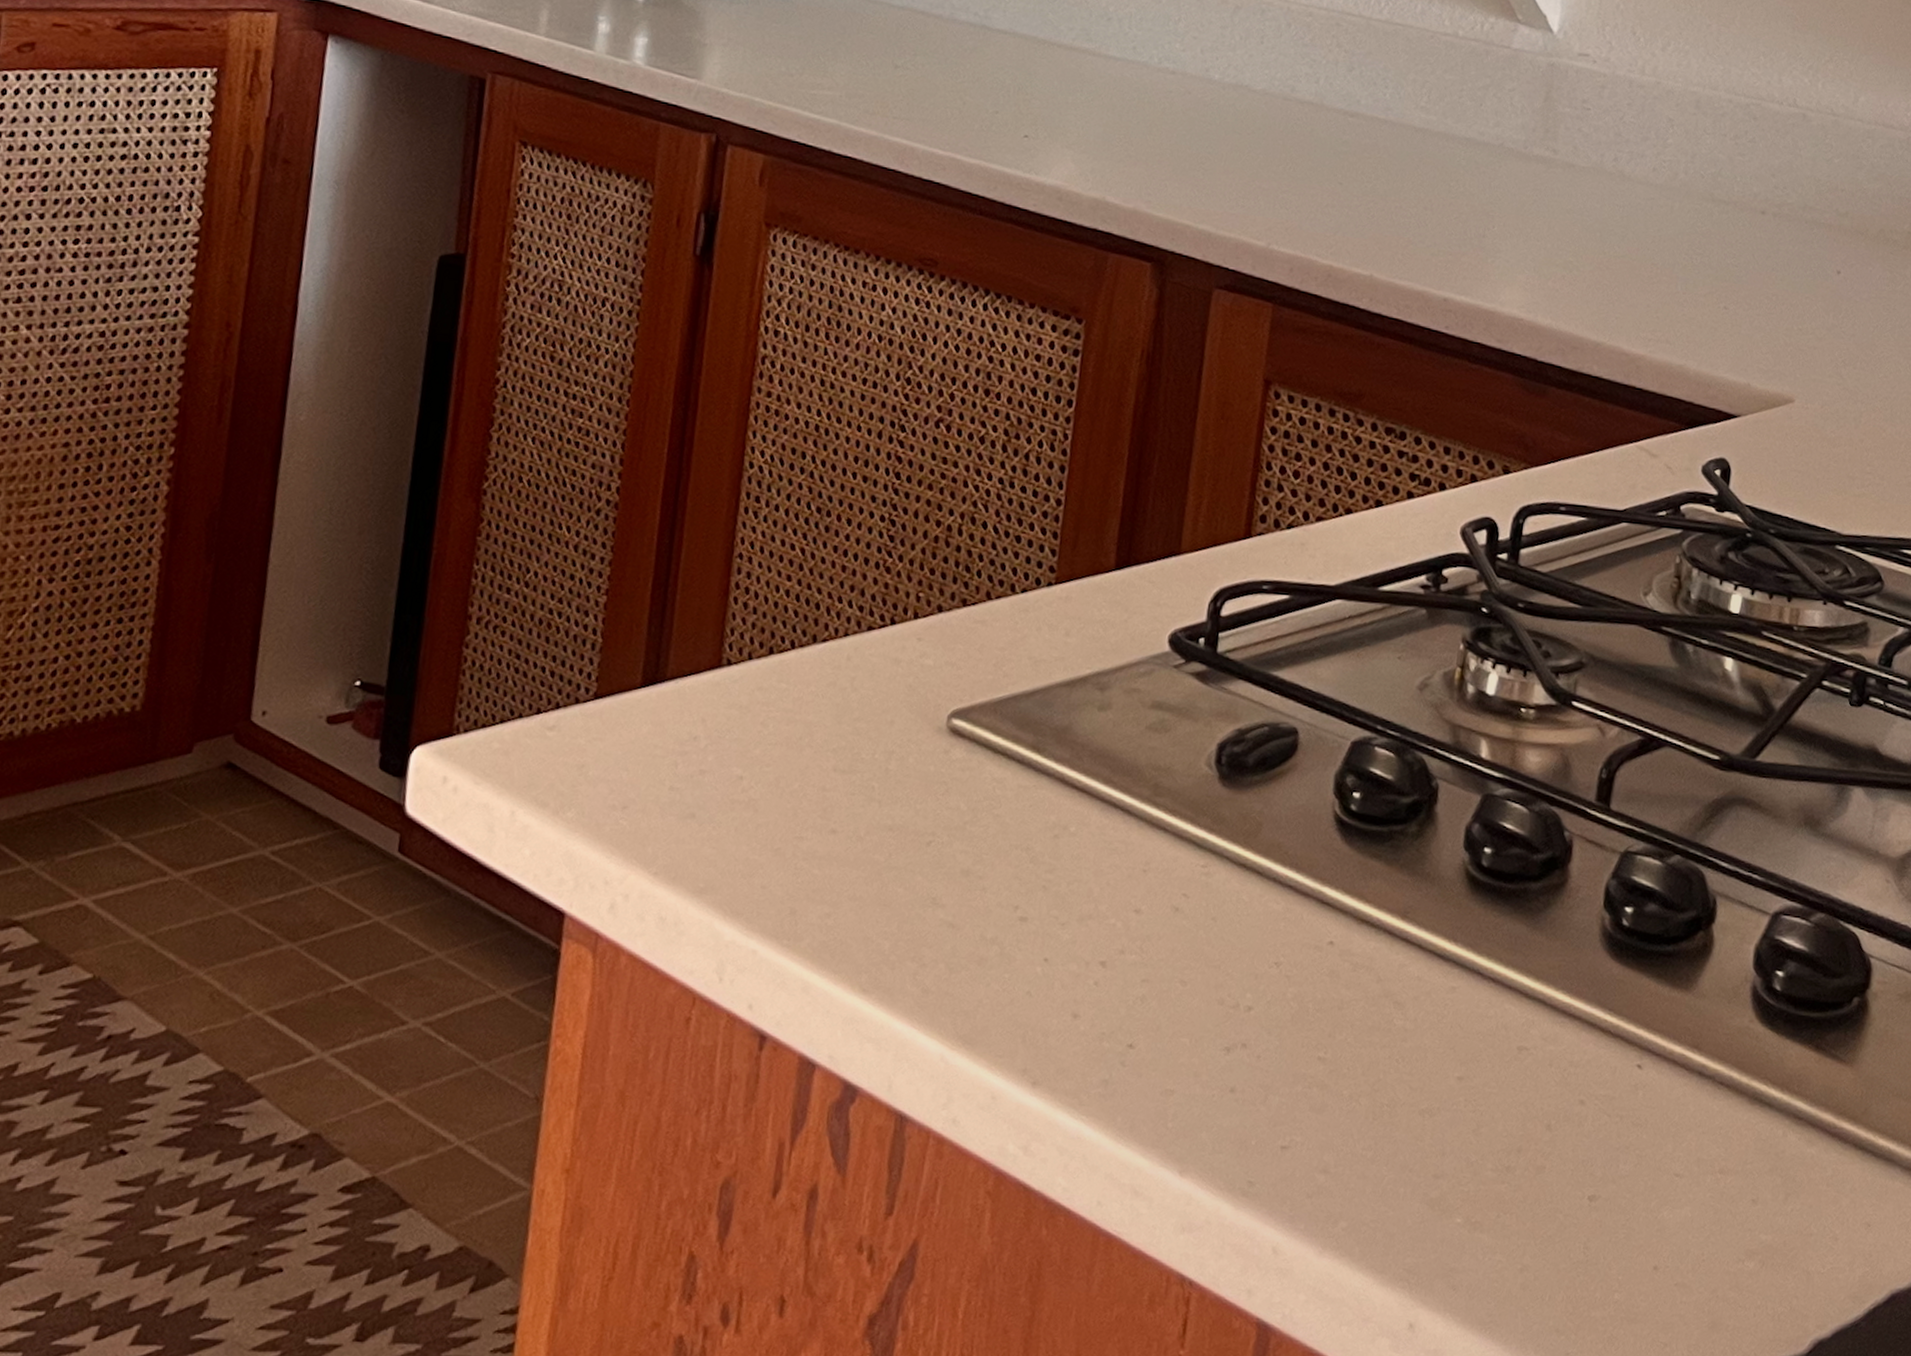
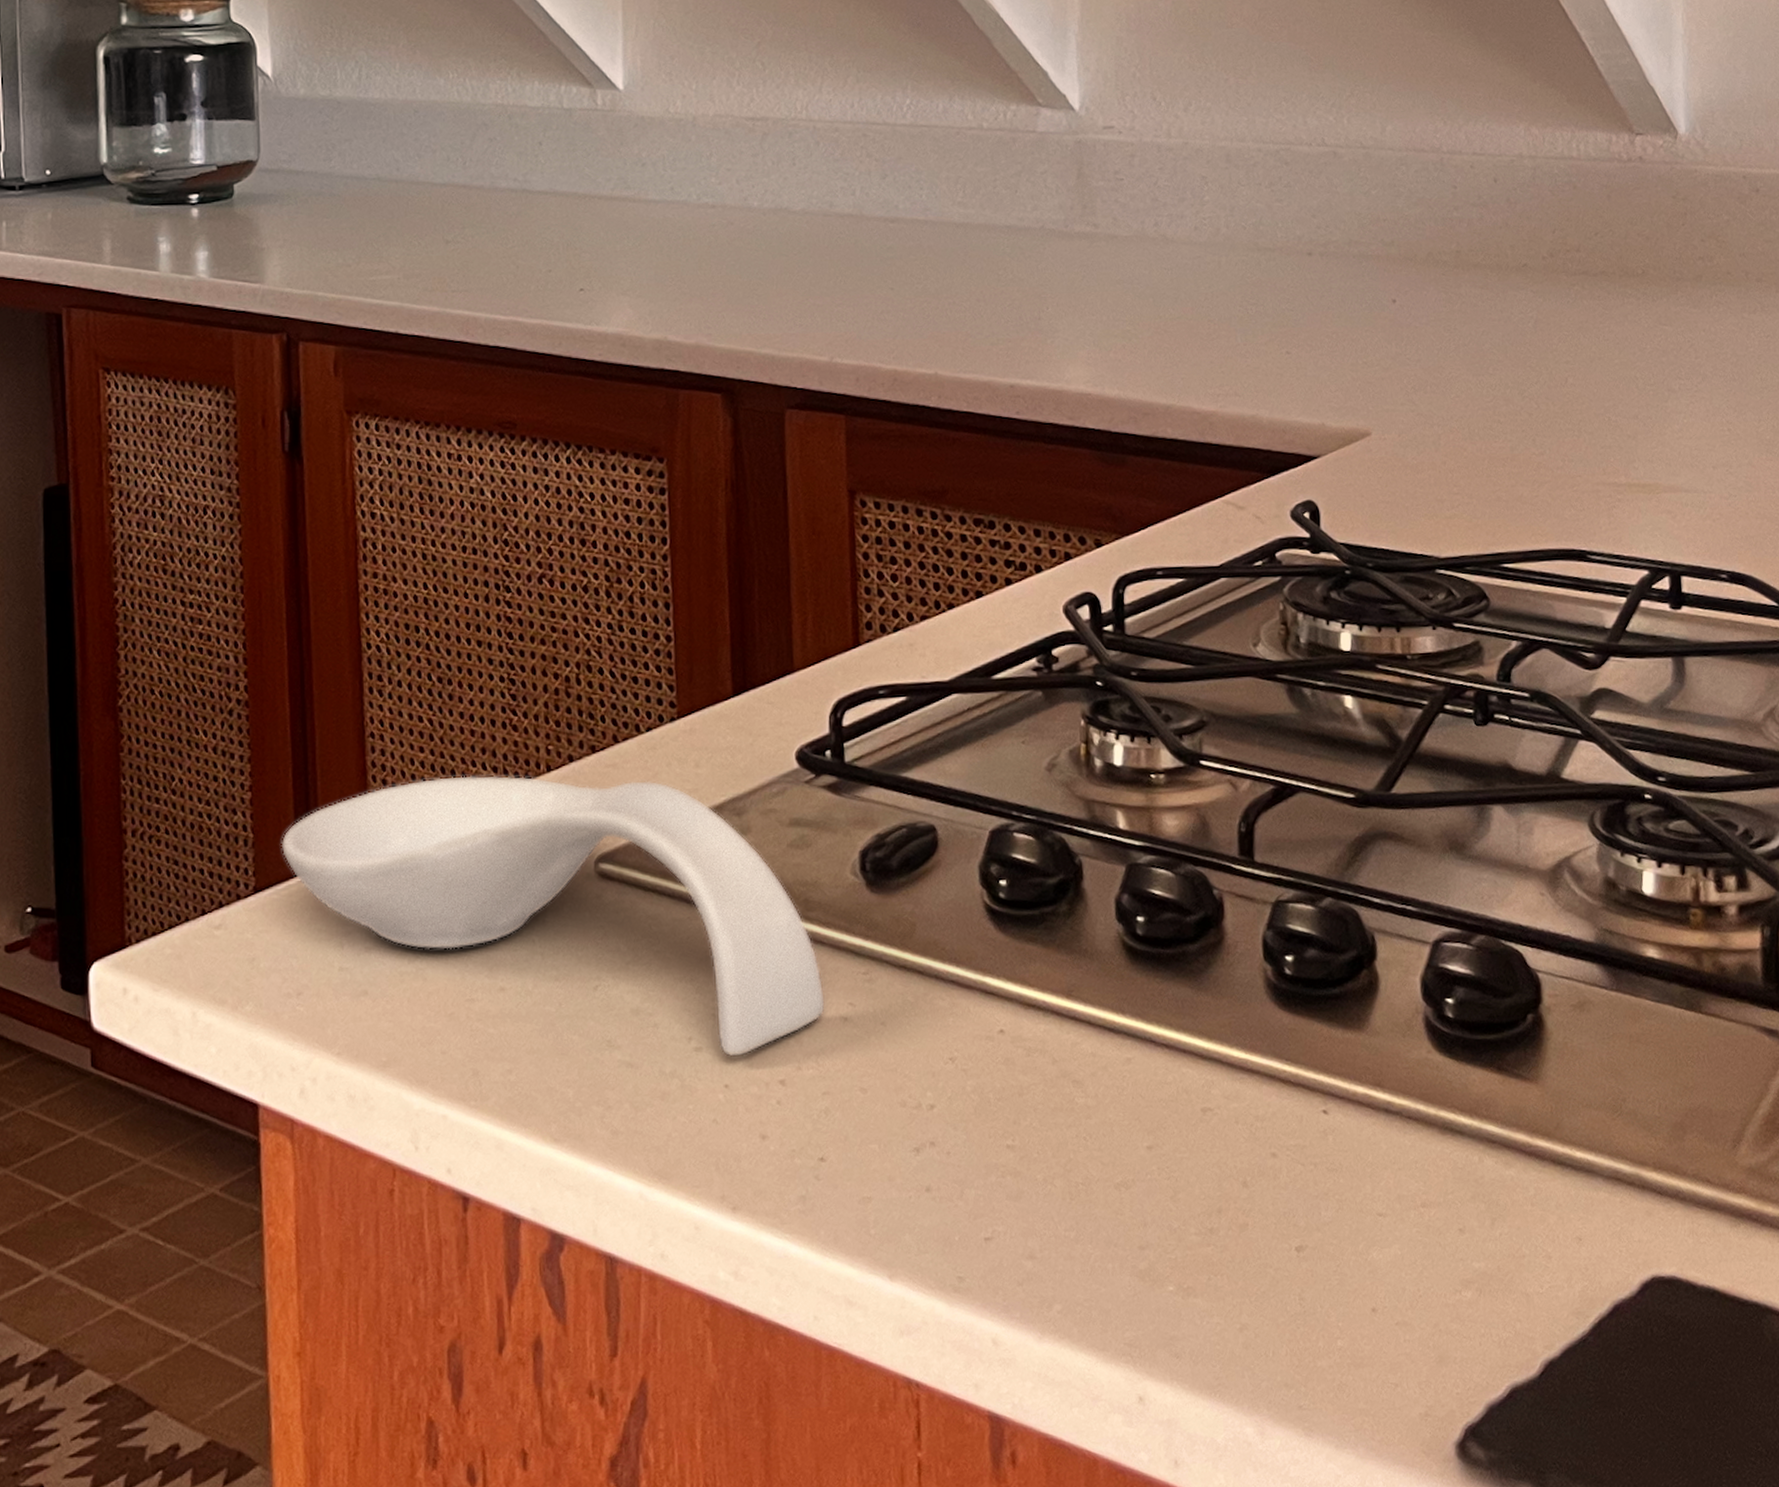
spoon rest: none [628,608,1160,932] -> present [281,775,826,1057]

